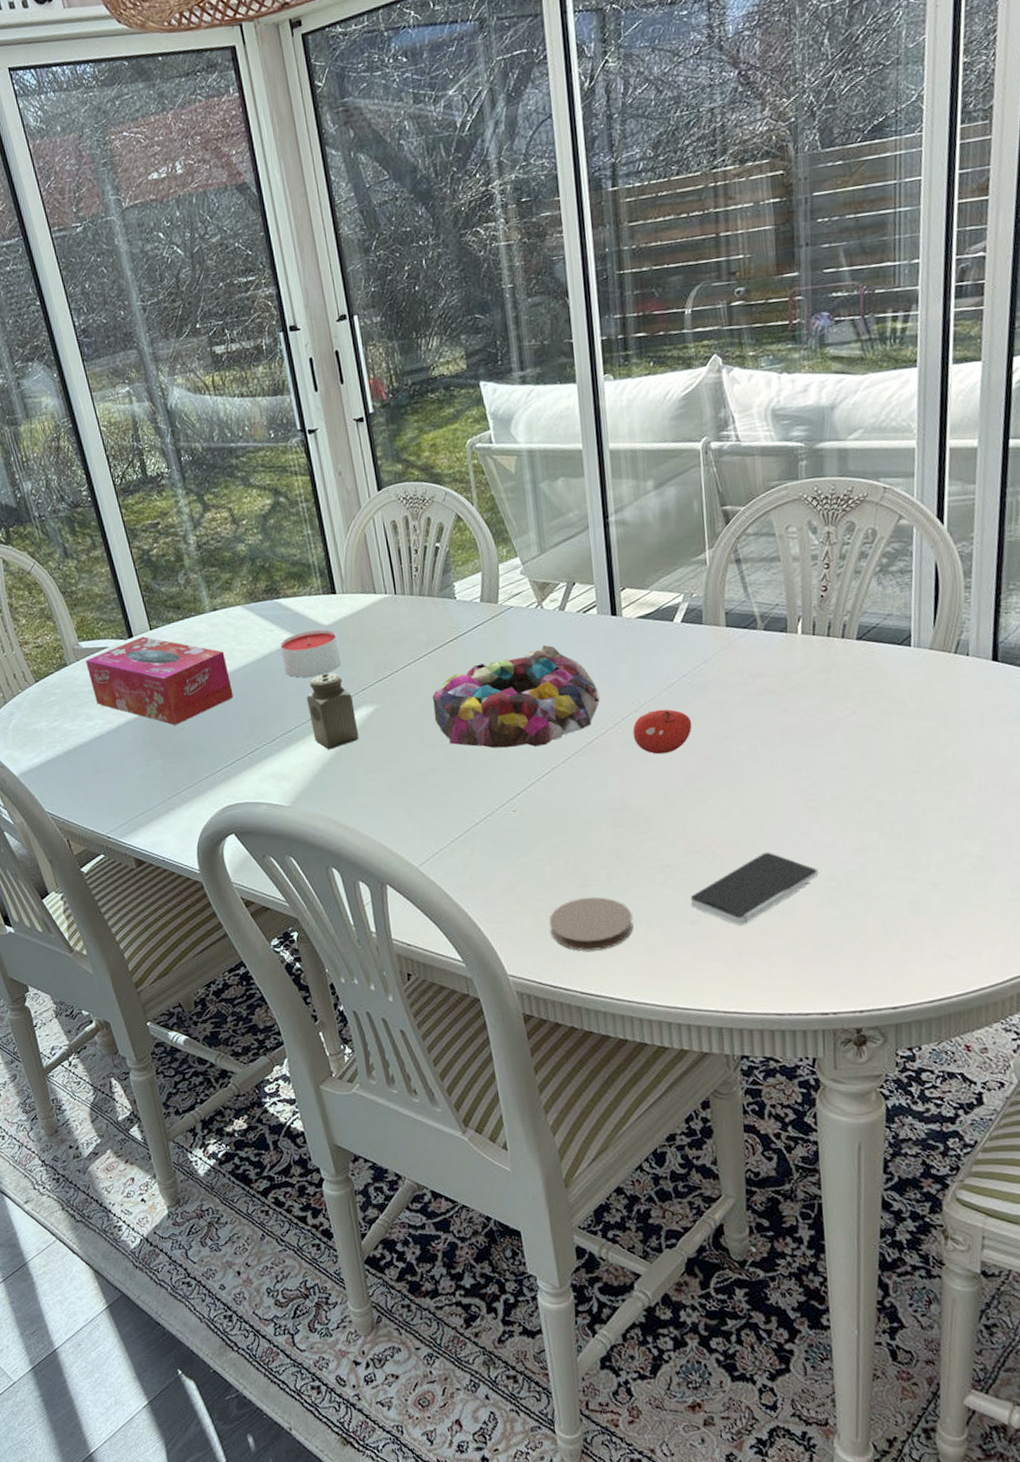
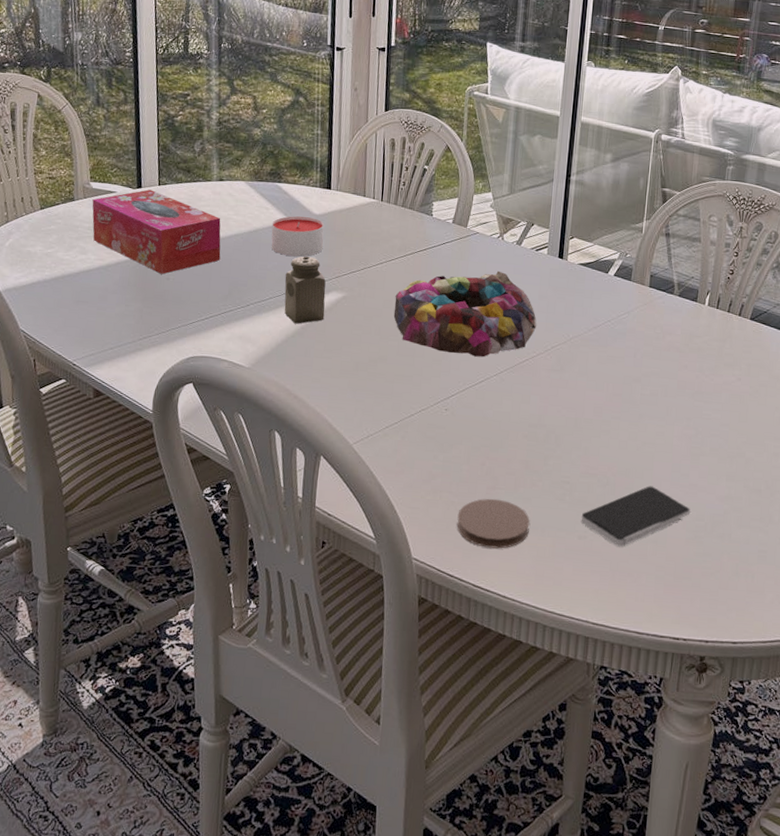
fruit: present [632,709,692,755] -> none [558,345,609,385]

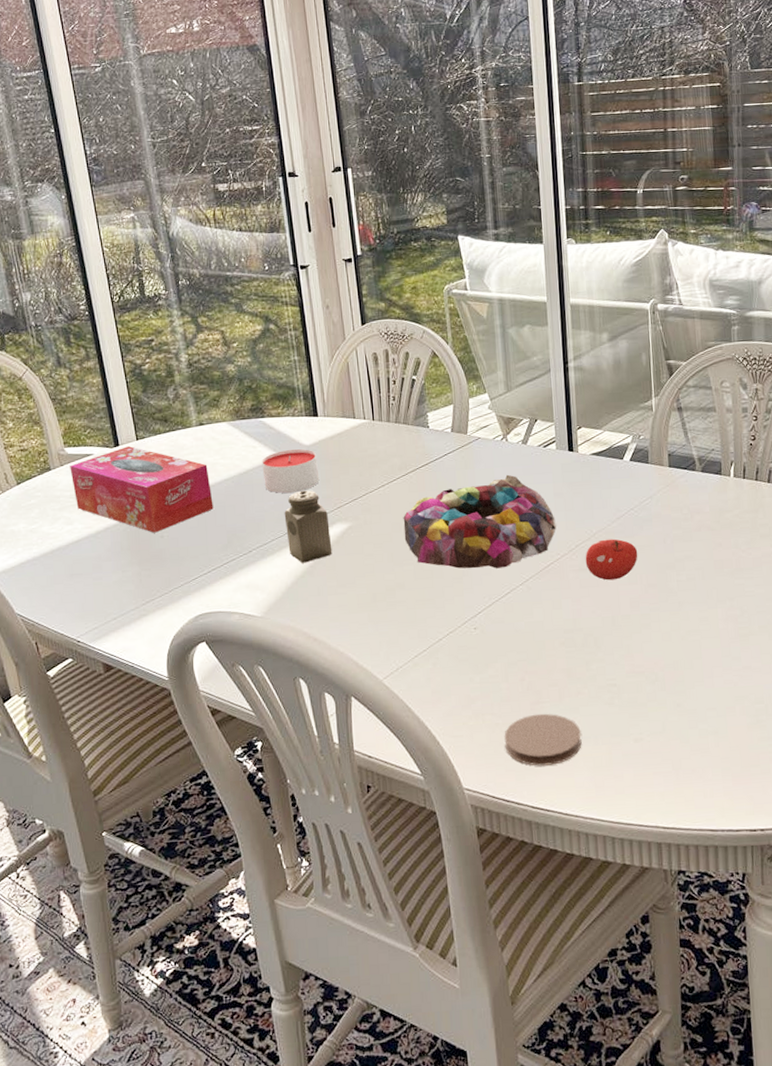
fruit: none [558,345,609,385] -> present [585,539,638,581]
smartphone: present [581,486,691,547] -> none [634,675,748,744]

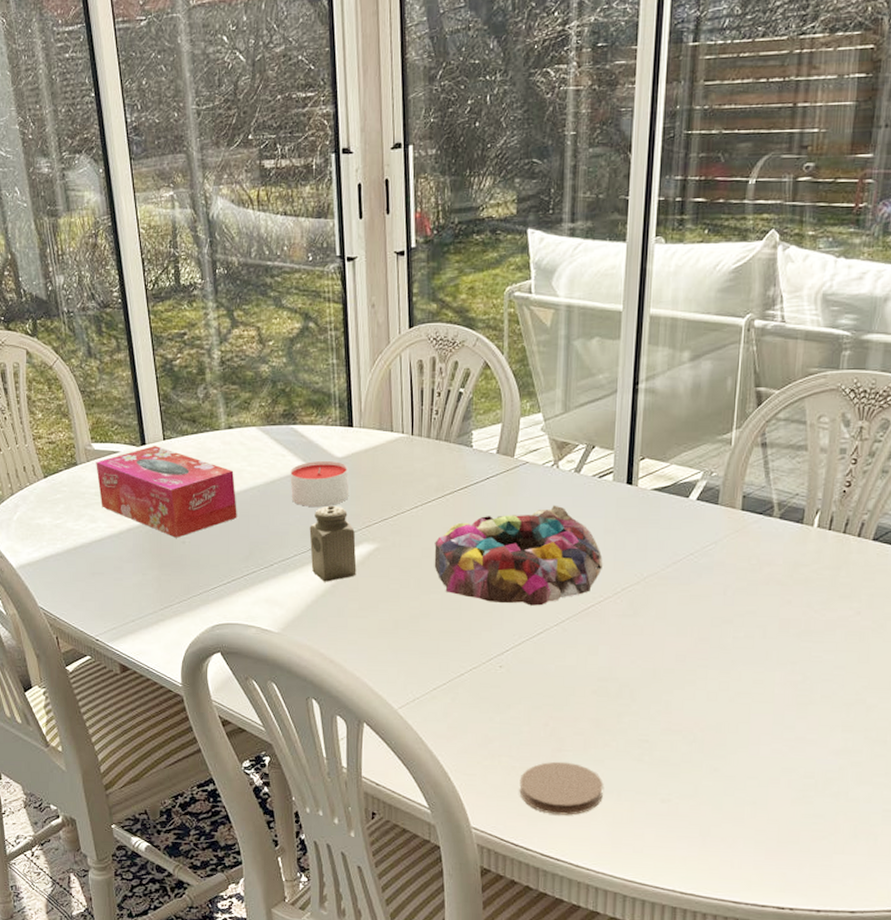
fruit: present [585,539,638,581] -> none [630,585,692,630]

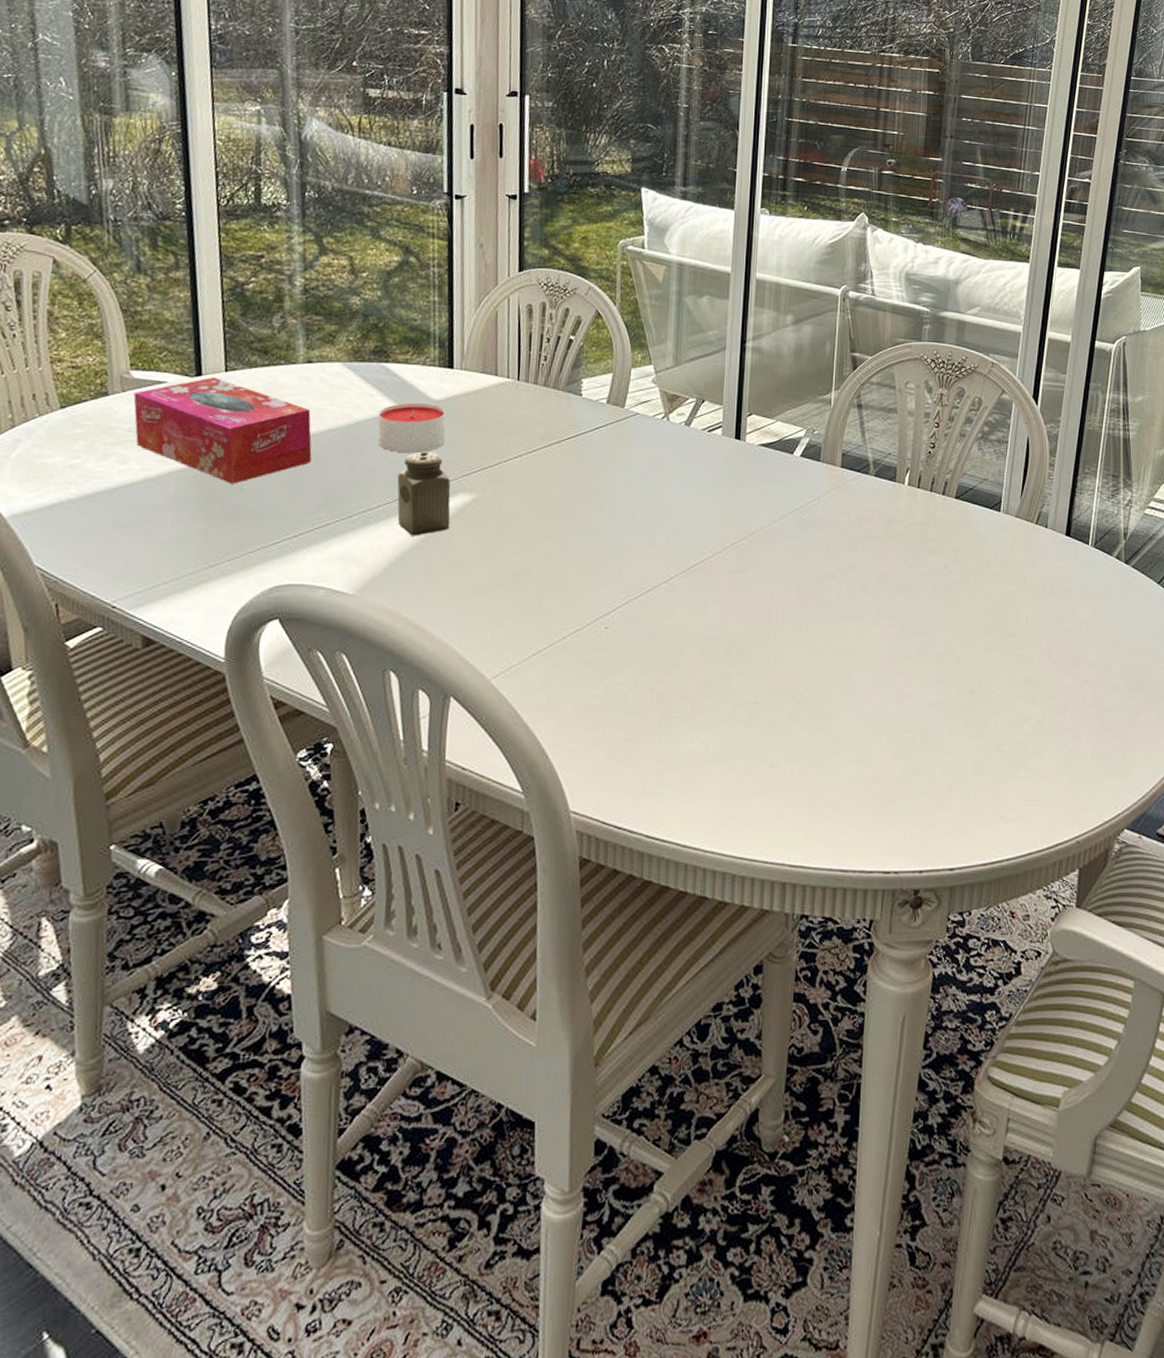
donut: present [434,505,603,606] -> none [537,457,712,562]
coaster: present [519,761,603,815] -> none [624,730,712,790]

